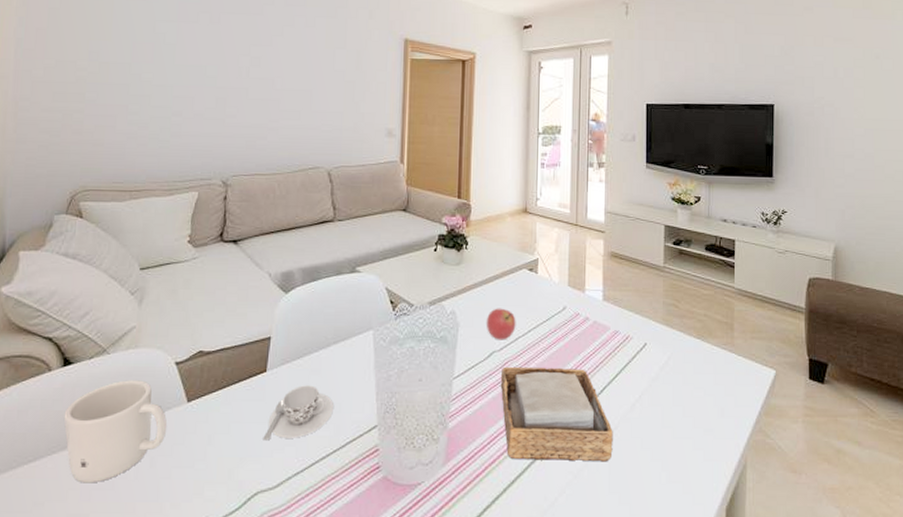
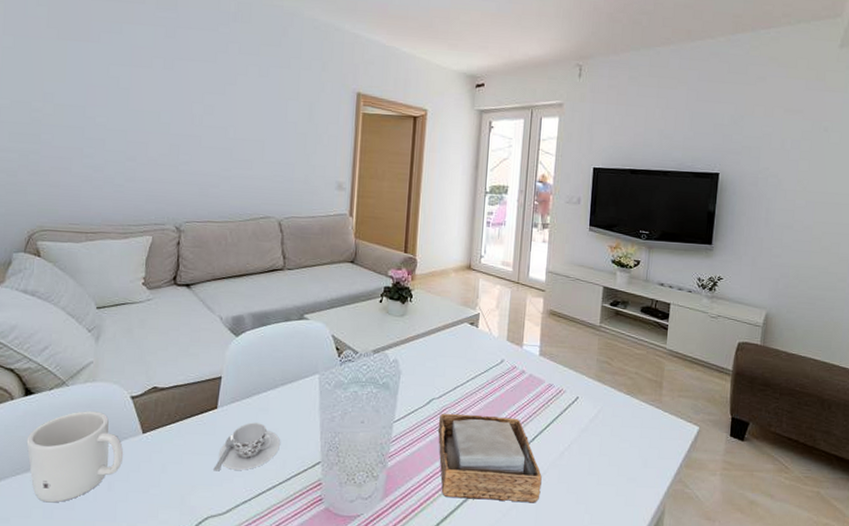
fruit: present [486,308,516,340] -> none [426,358,456,389]

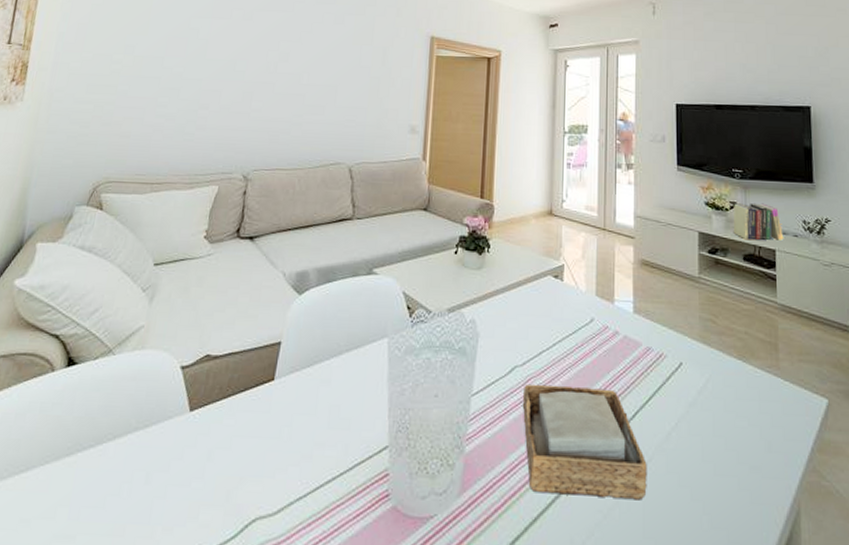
mug: present [26,411,124,503] -> none [60,384,167,500]
teacup: present [213,422,280,471] -> none [265,397,343,459]
books: none [634,260,679,295] -> present [733,202,783,240]

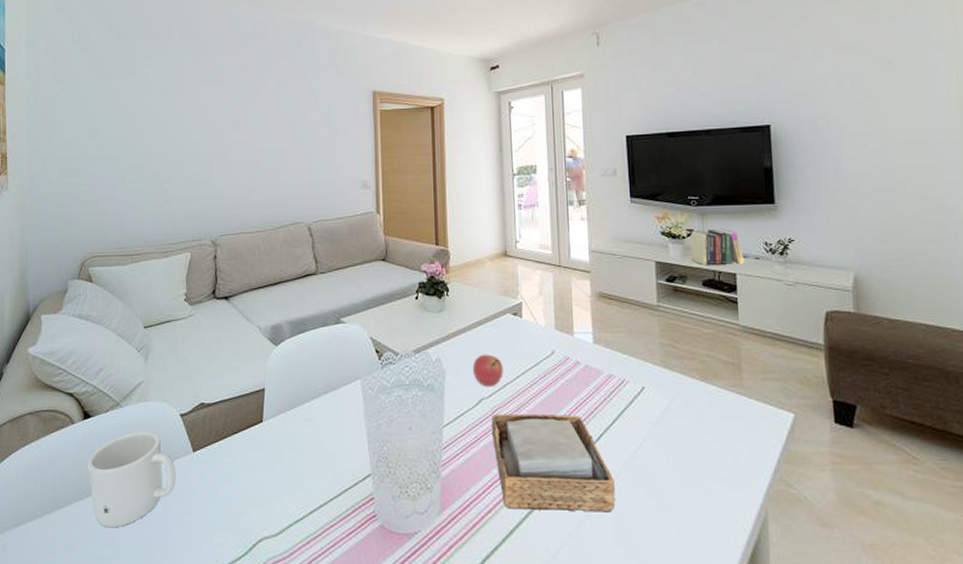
mug: none [60,384,167,500] -> present [87,432,177,528]
fruit: none [507,317,540,354] -> present [472,354,504,387]

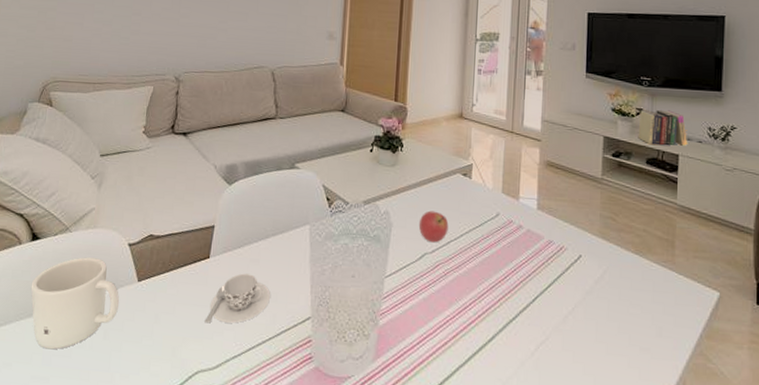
teacup: none [263,435,328,489] -> present [204,273,270,324]
napkin holder: present [491,413,616,513] -> none [431,269,544,372]

